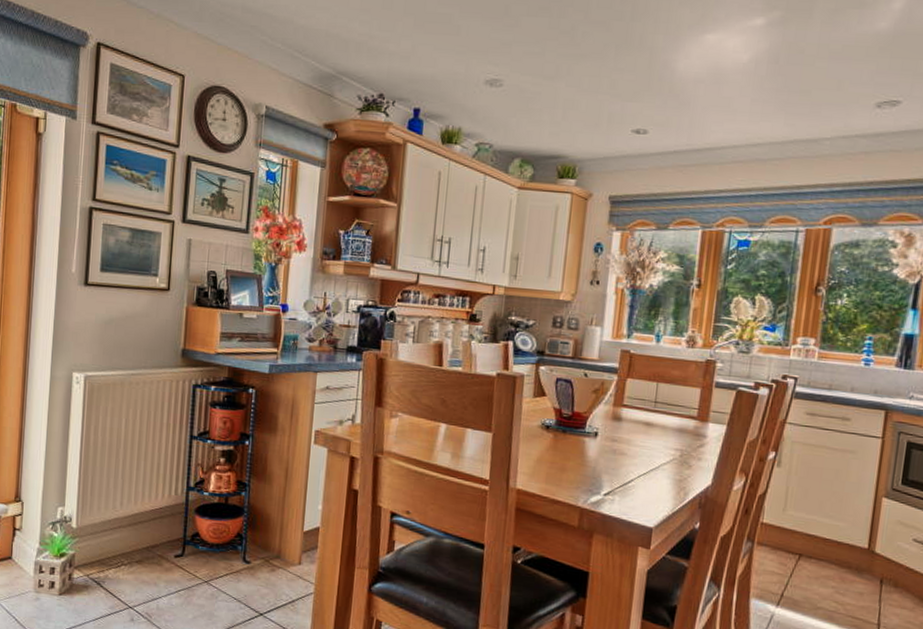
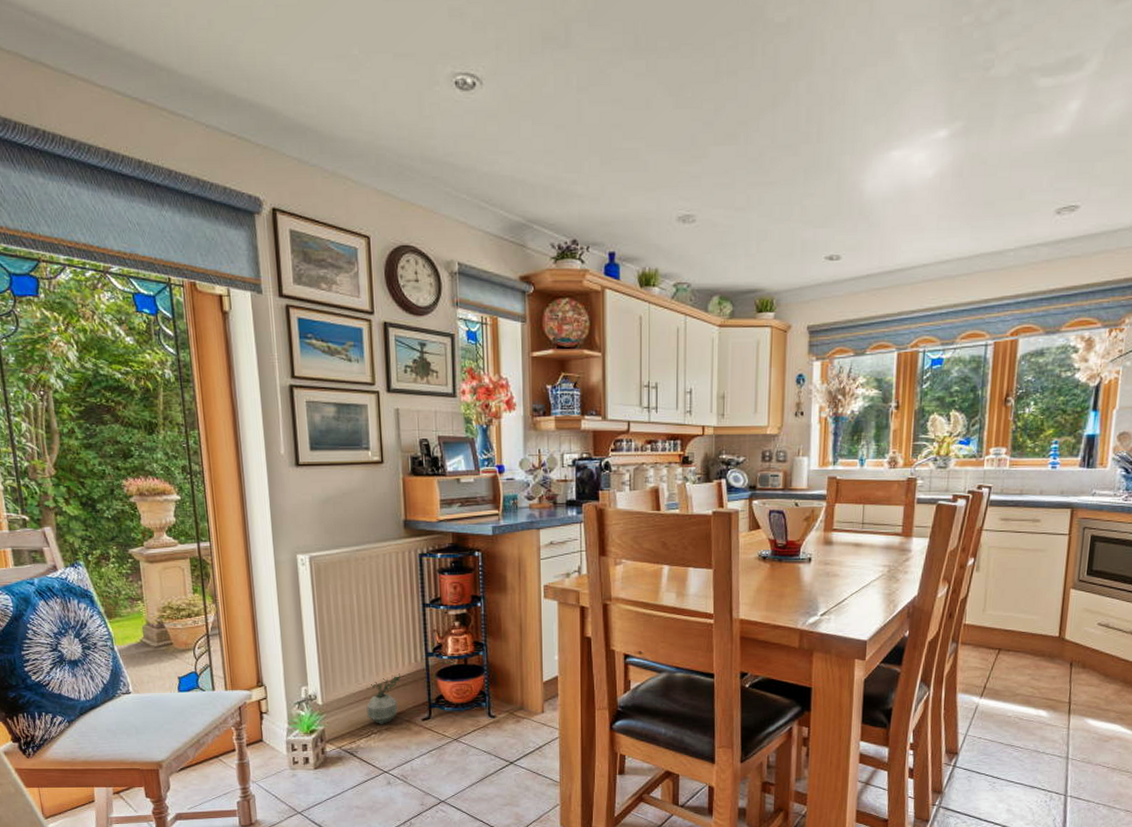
potted plant: none [119,505,159,557] -> present [366,673,402,724]

